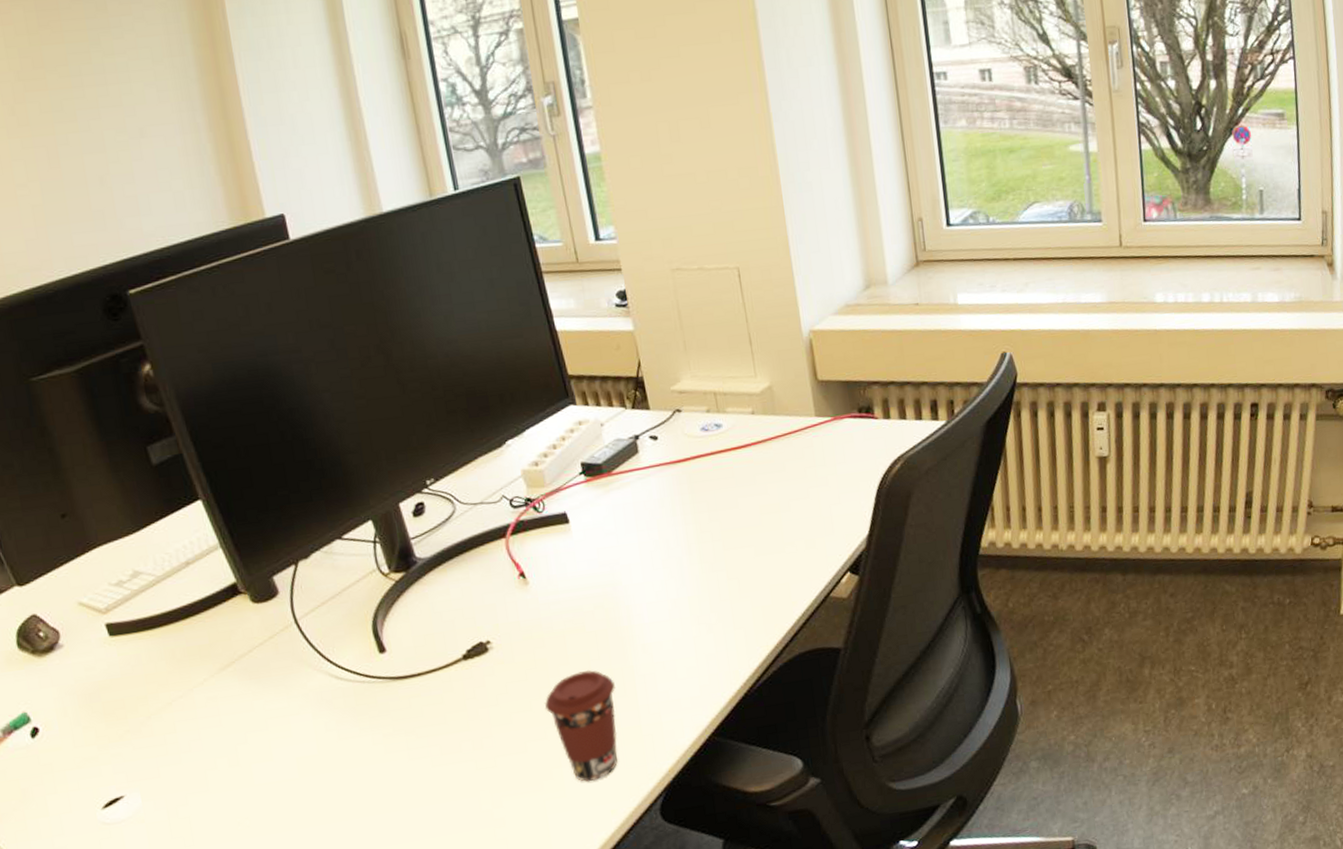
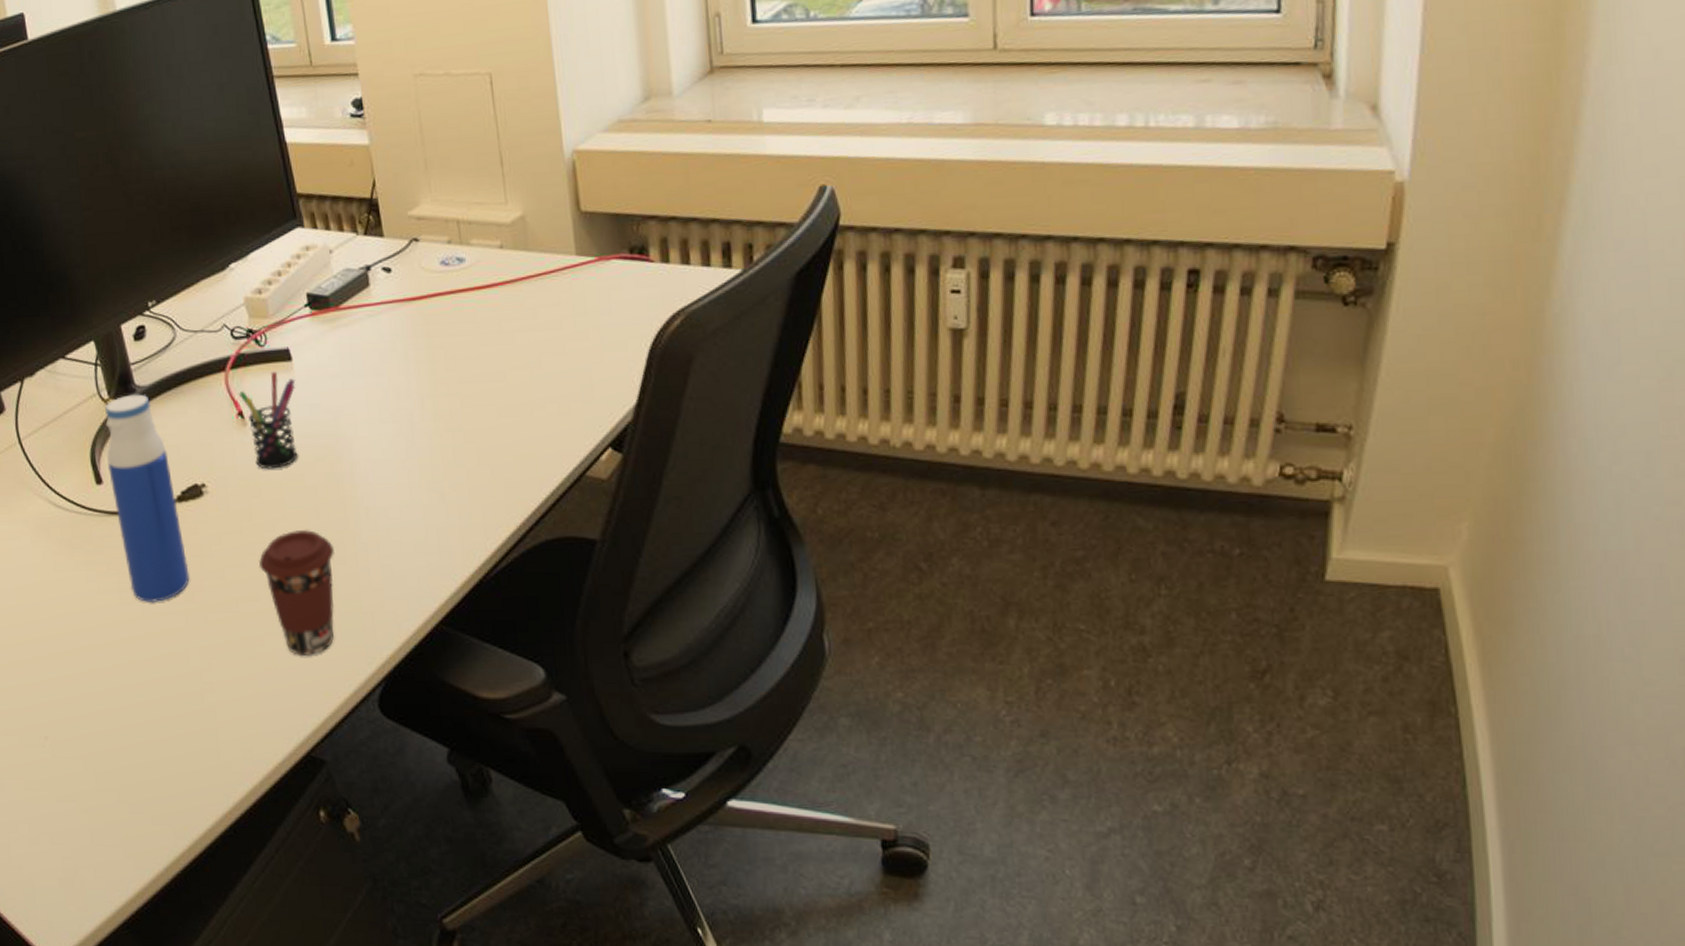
water bottle: none [386,565,478,756] -> present [105,394,190,603]
pen holder: none [519,534,578,622] -> present [238,372,298,469]

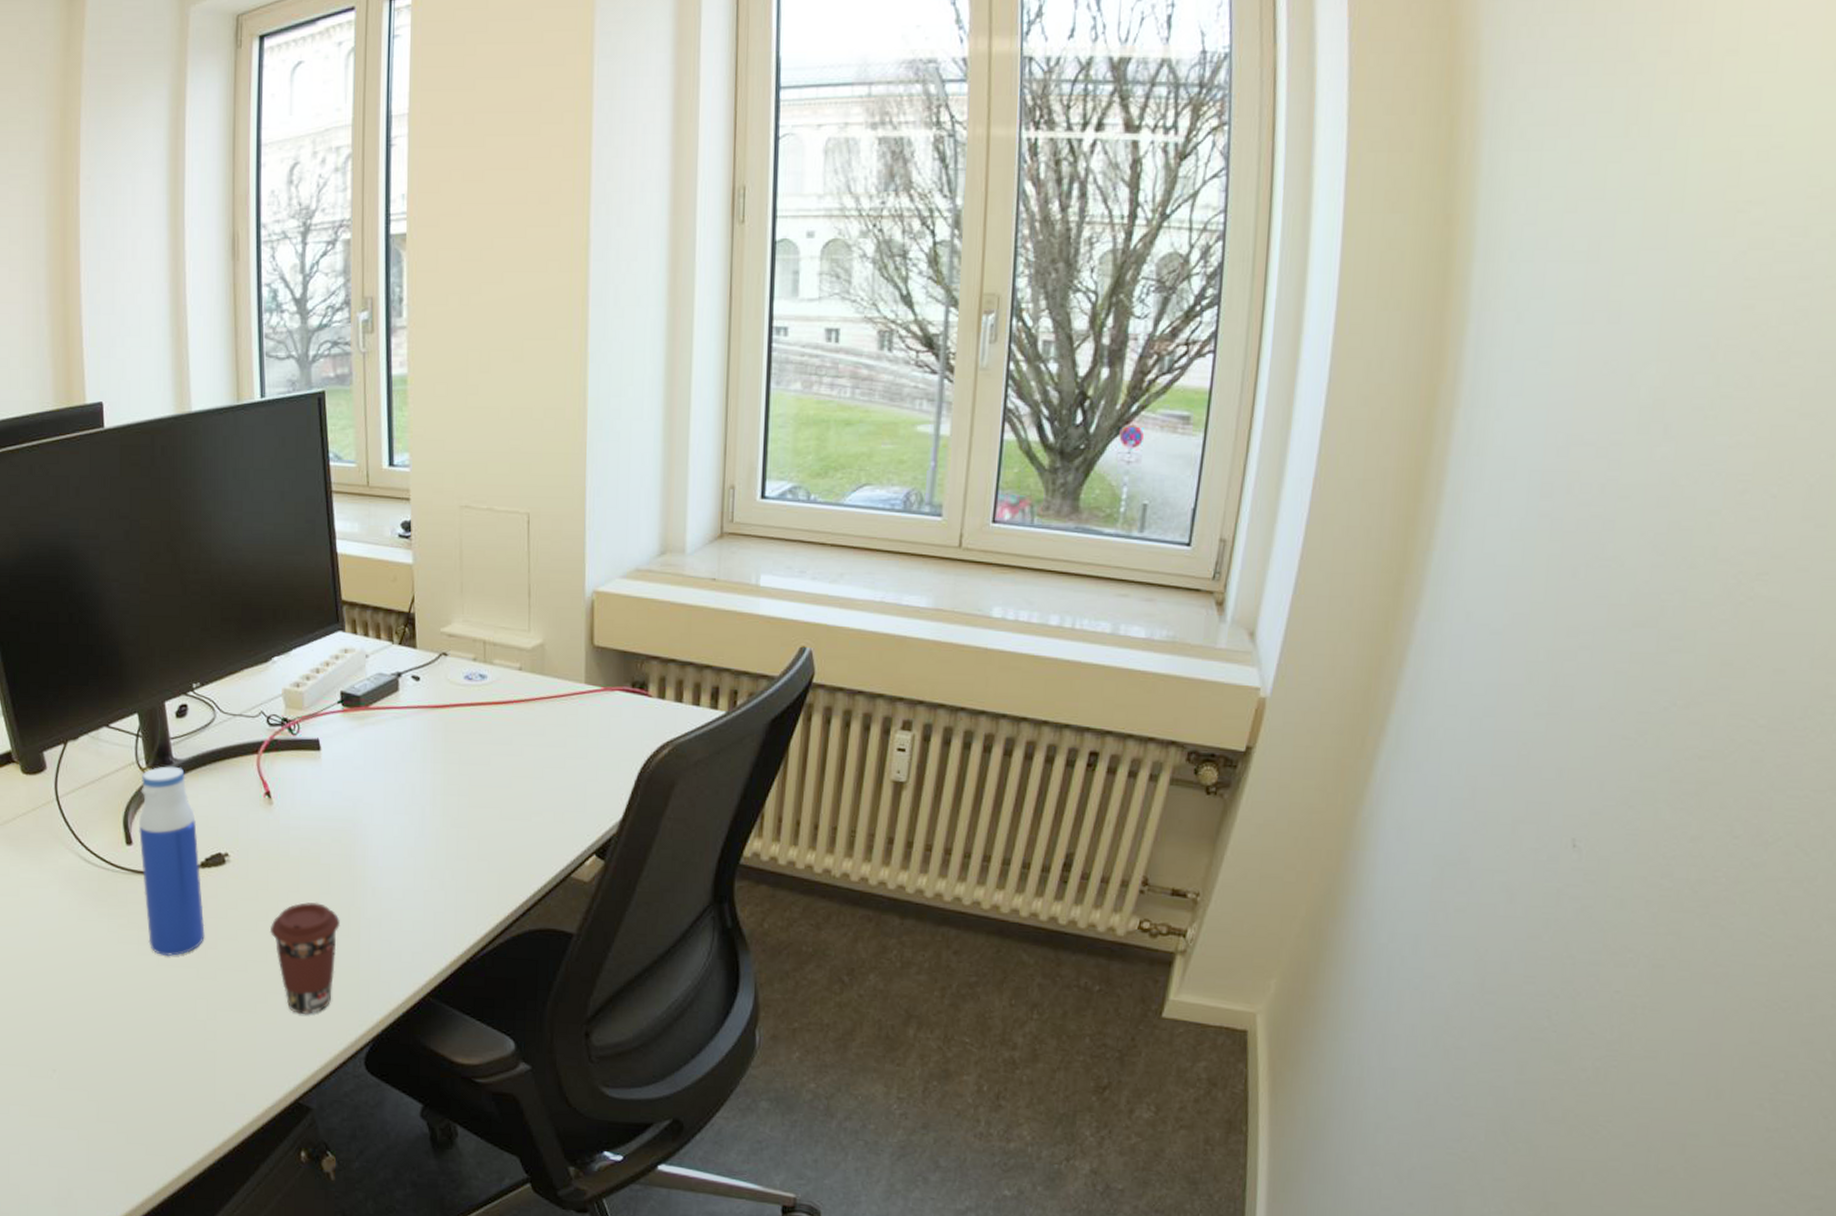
pen holder: present [238,372,298,469] -> none [268,759,322,846]

